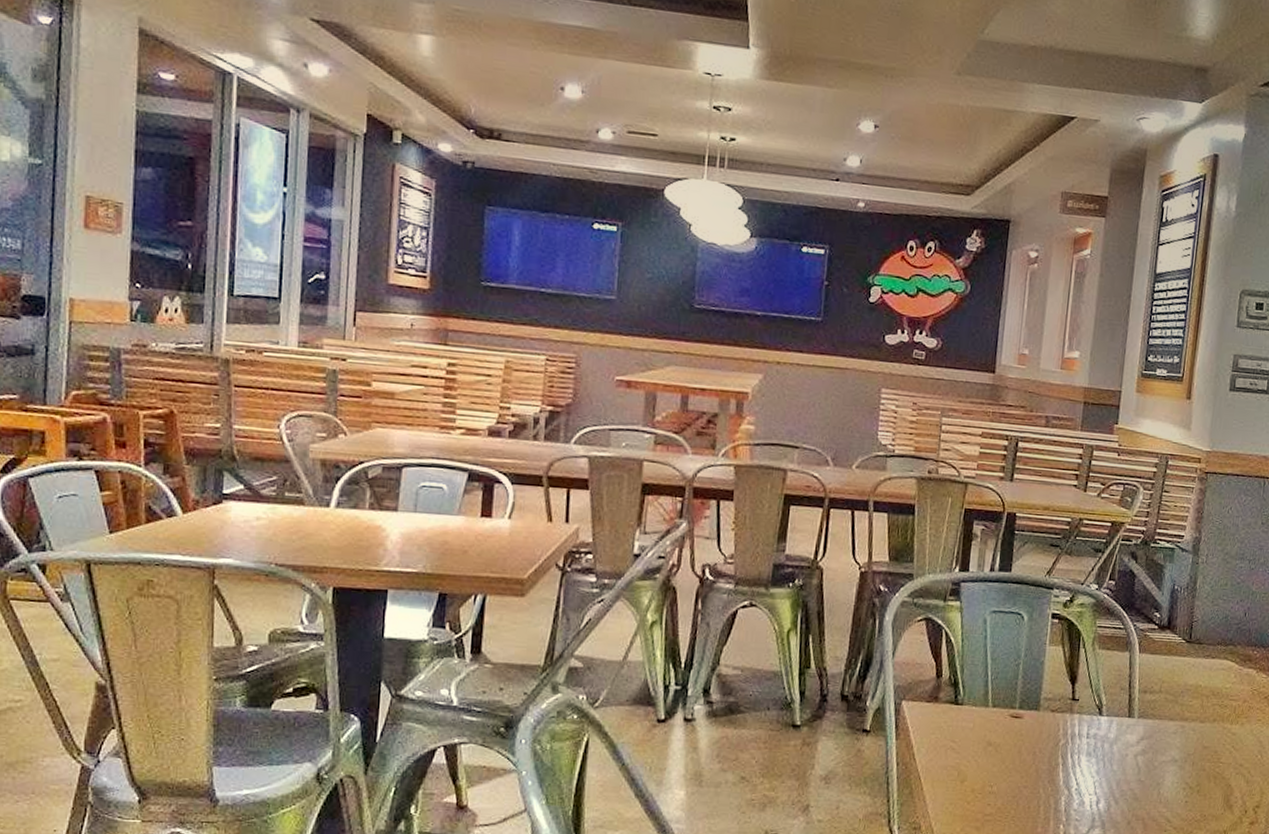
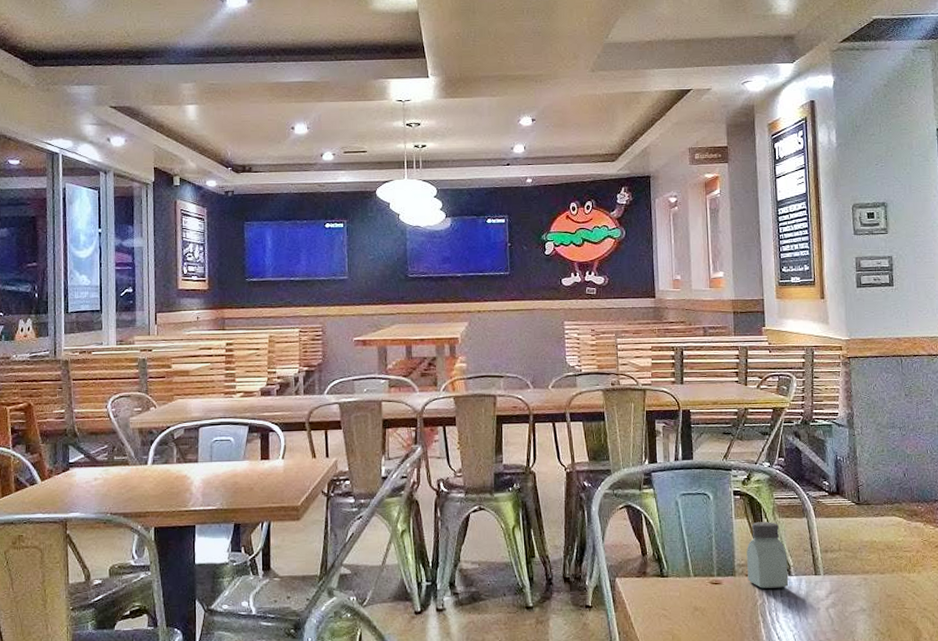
saltshaker: none [1053,651,1101,729] -> present [746,522,789,589]

